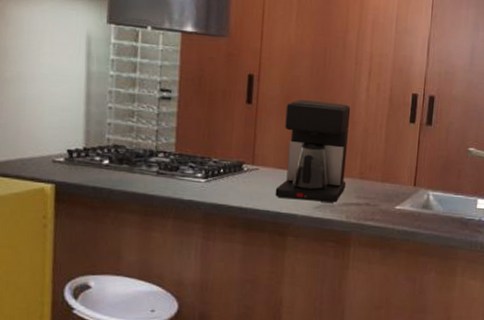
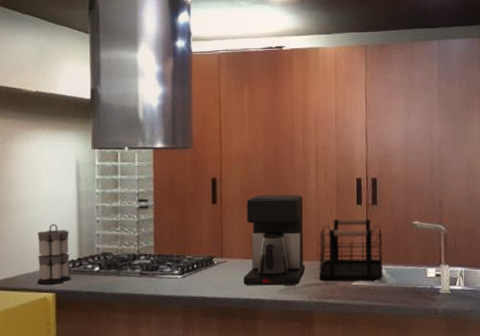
spice rack: none [33,105,75,175] -> present [37,223,71,285]
dish rack: none [360,135,434,207] -> present [318,218,383,282]

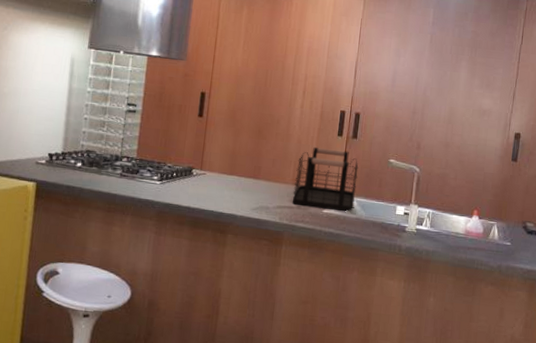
spice rack: present [37,223,71,285] -> none [19,115,57,175]
coffee maker: present [243,194,306,286] -> none [218,114,287,205]

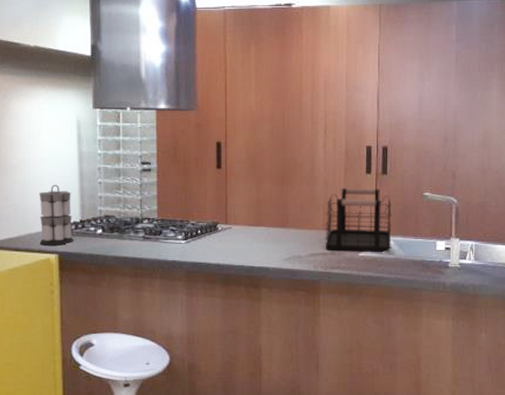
spice rack: none [19,115,57,175] -> present [39,184,74,246]

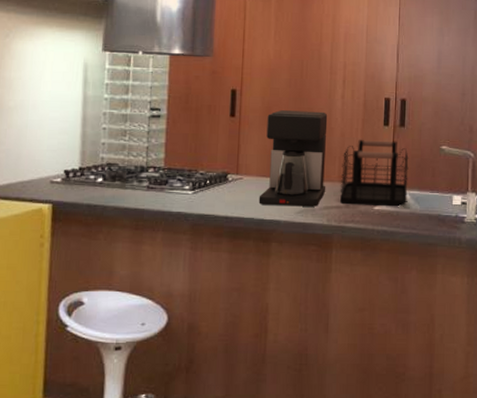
spice rack: present [39,184,74,246] -> none [32,129,72,195]
coffee maker: none [248,161,312,254] -> present [258,110,328,207]

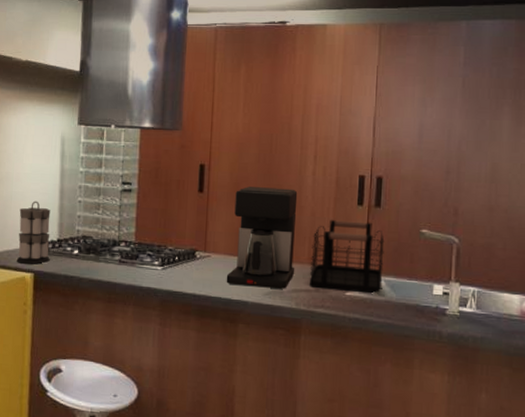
spice rack: none [32,129,72,195] -> present [16,201,51,265]

